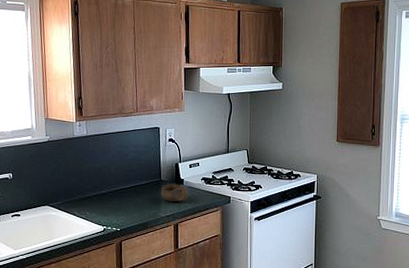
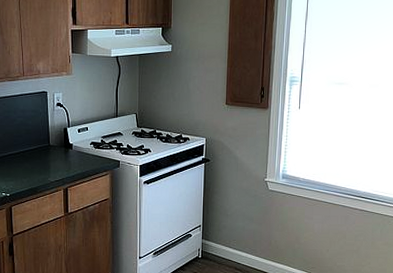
bowl: present [161,184,189,202] -> none [50,149,78,167]

